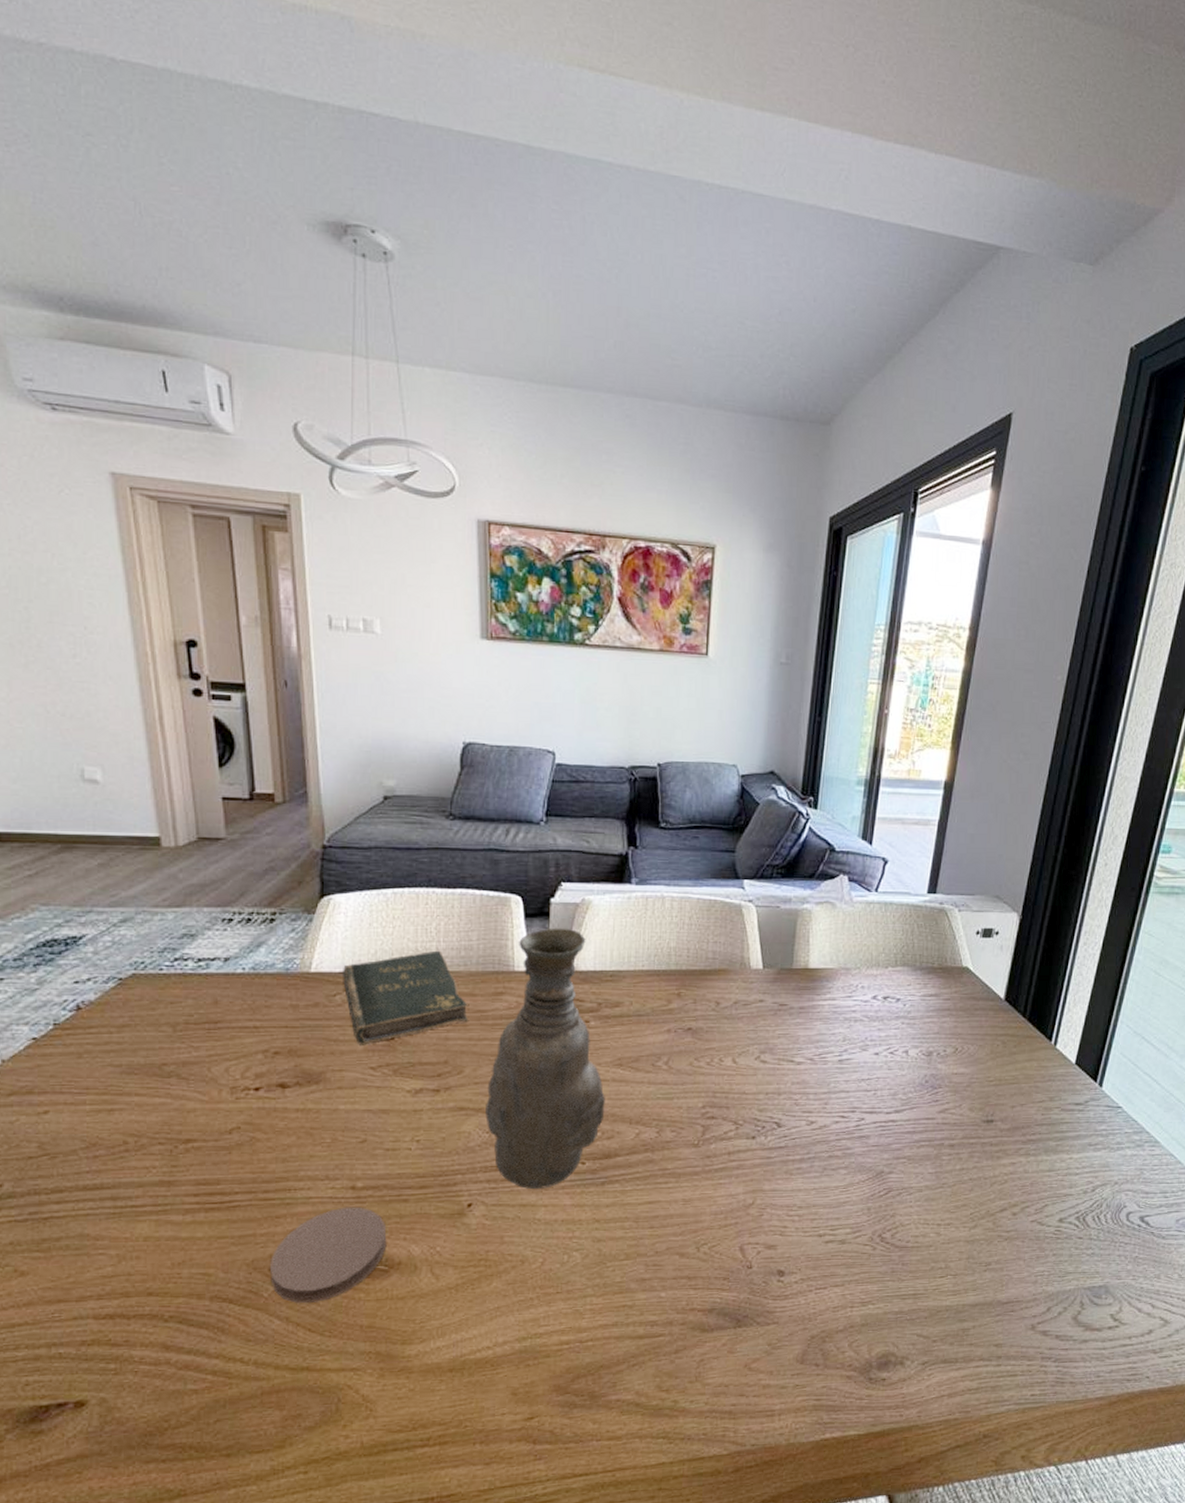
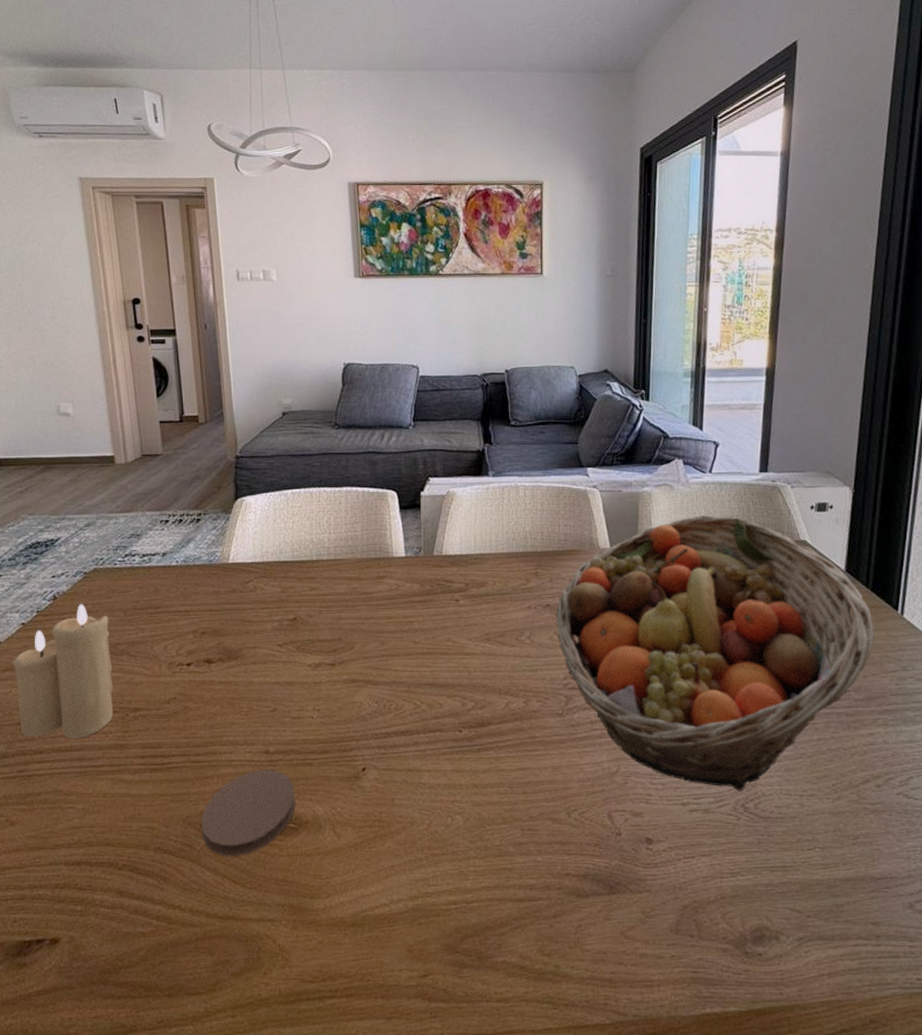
candle: none [21,1016,158,1175] -> present [13,604,114,739]
bible: present [341,950,469,1045] -> none [253,541,357,625]
vase: present [485,928,605,1189] -> none [374,517,477,755]
fruit basket: none [697,937,1027,1222] -> present [556,515,875,791]

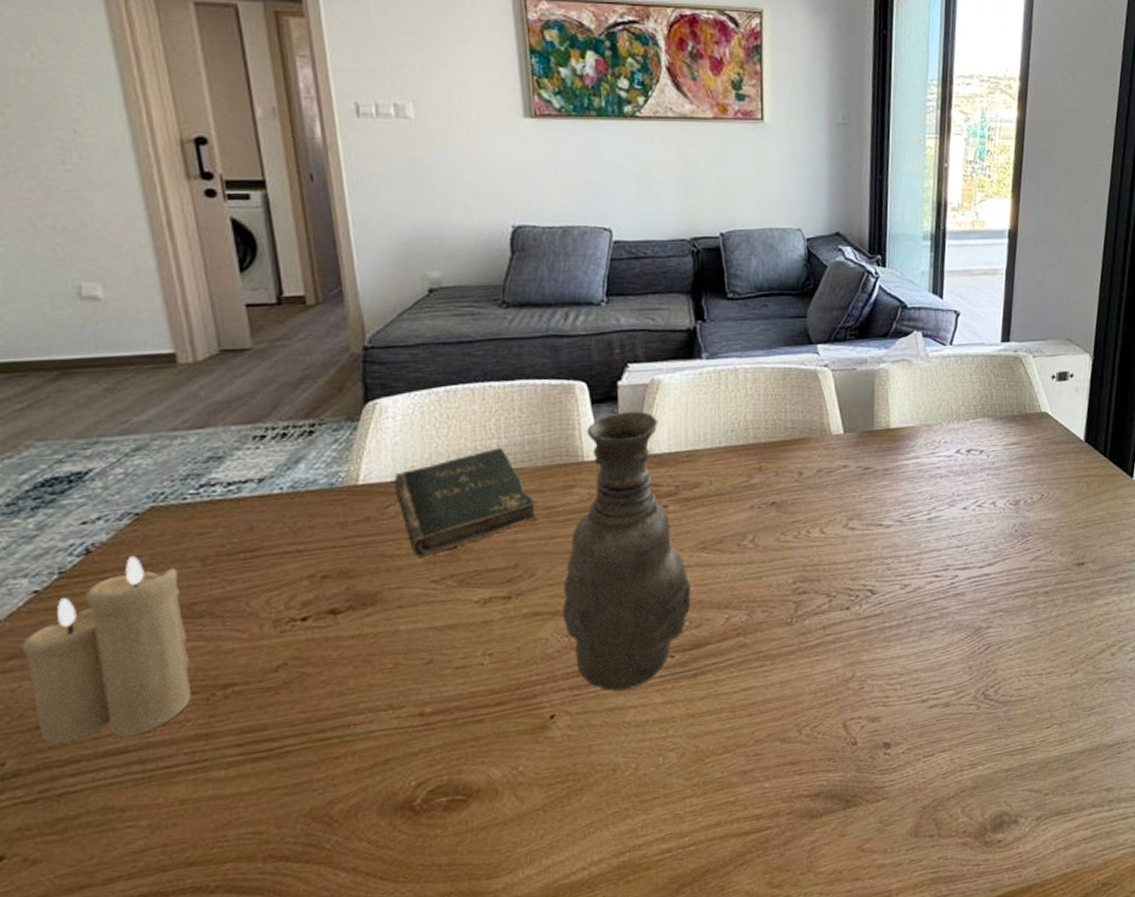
coaster: present [202,769,296,856] -> none [331,734,463,850]
bible: none [253,541,357,625] -> present [393,447,539,558]
vase: none [374,517,477,755] -> present [562,411,691,692]
fruit basket: present [556,515,875,791] -> none [782,390,1111,680]

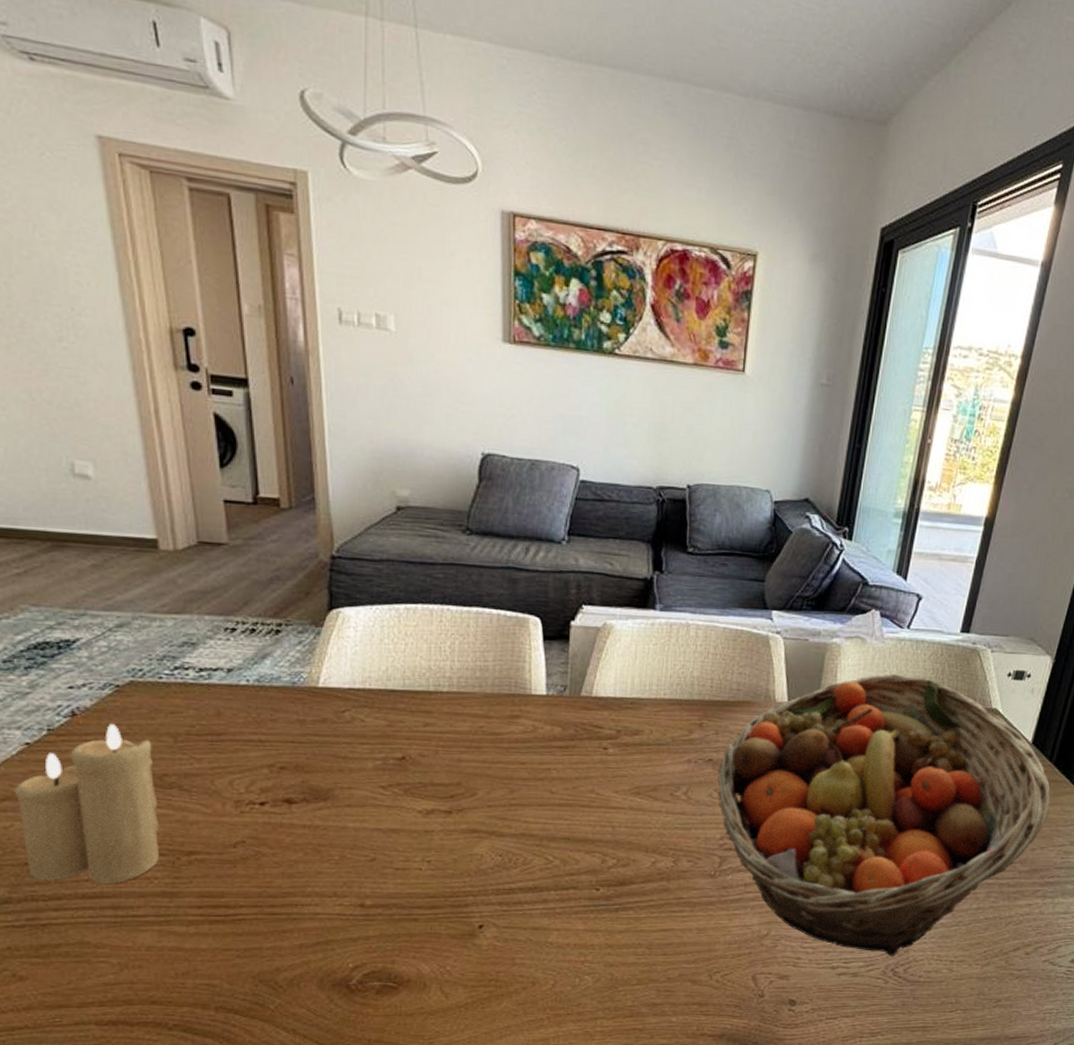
bible: present [393,447,539,558] -> none [351,670,484,764]
vase: present [562,411,691,692] -> none [499,652,622,913]
fruit basket: none [782,390,1111,680] -> present [717,674,1050,956]

